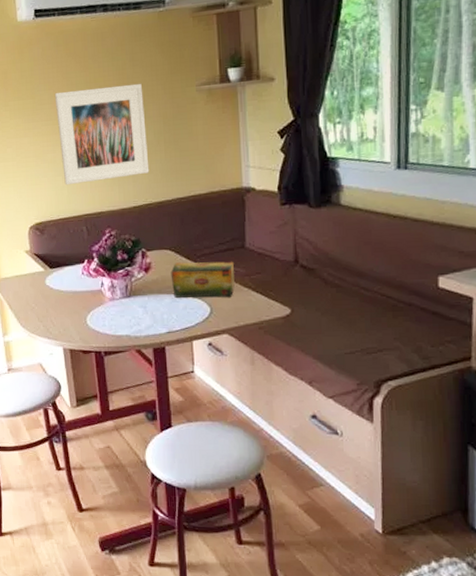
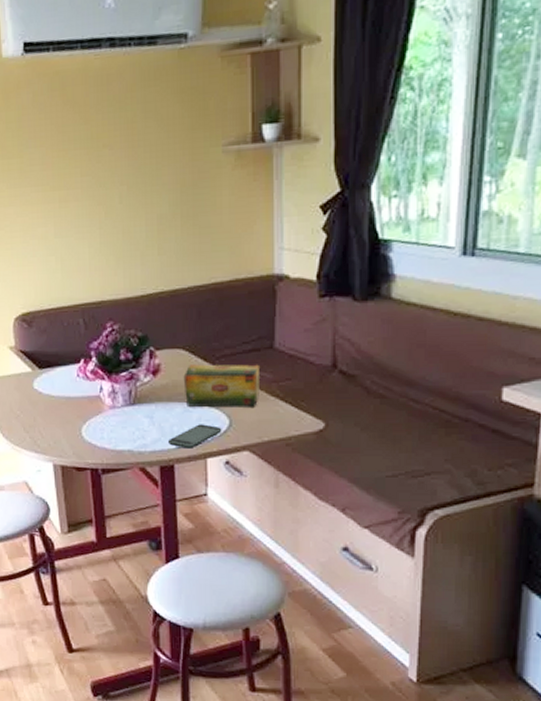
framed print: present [54,83,150,186] -> none [47,140,162,268]
smartphone: none [159,312,205,333] -> present [167,424,222,449]

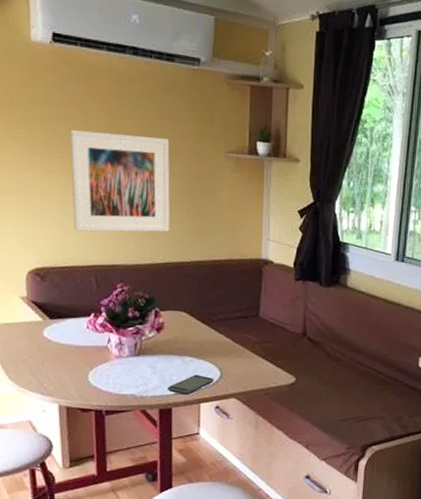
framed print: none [47,140,162,268] -> present [69,129,170,232]
tea box: present [183,364,259,408] -> none [183,325,247,363]

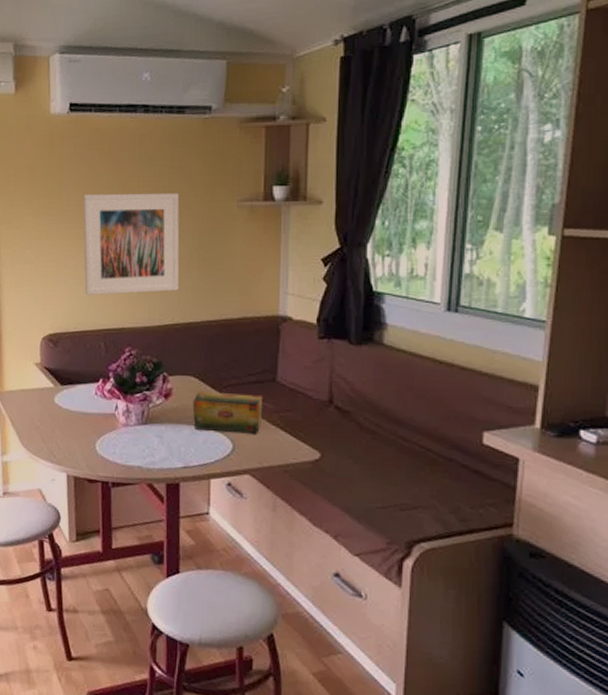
smartphone: present [167,375,214,395] -> none [174,446,226,469]
tea box: none [183,325,247,363] -> present [192,391,262,434]

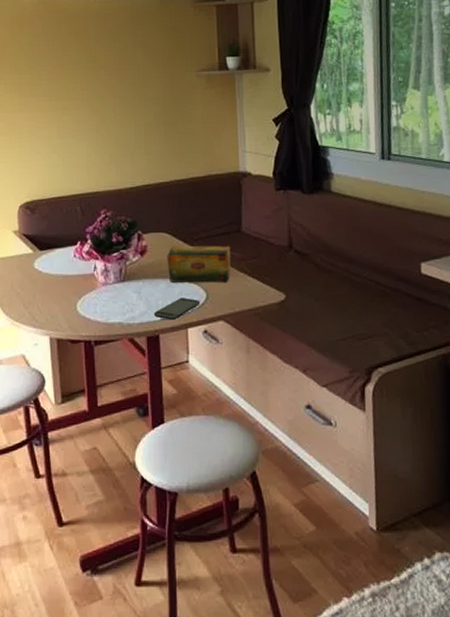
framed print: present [83,192,180,296] -> none [53,65,148,163]
smartphone: none [174,446,226,469] -> present [153,297,201,320]

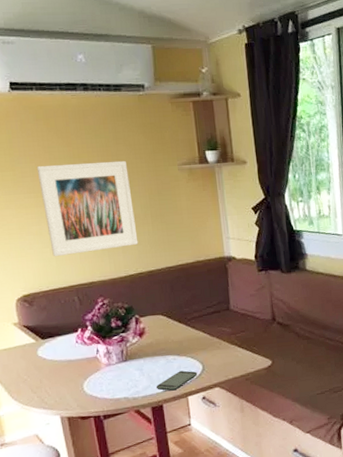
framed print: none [53,65,148,163] -> present [36,160,138,257]
tea box: present [167,245,231,283] -> none [164,322,223,359]

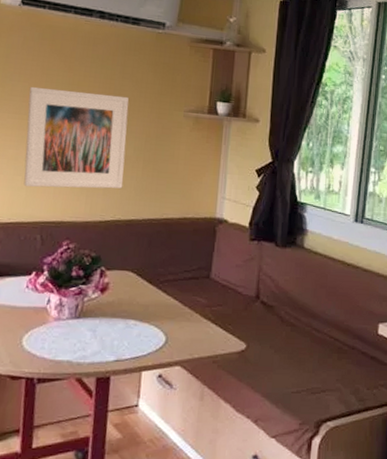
smartphone: present [155,370,198,391] -> none [106,339,159,362]

